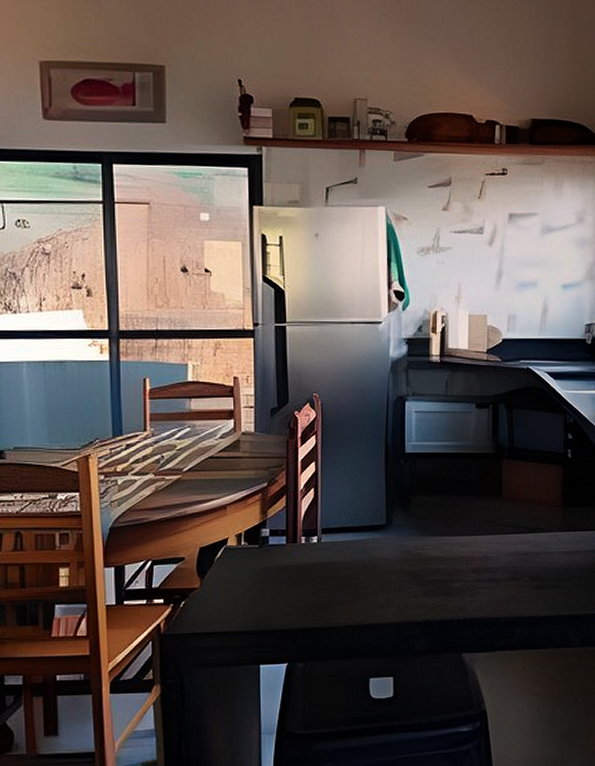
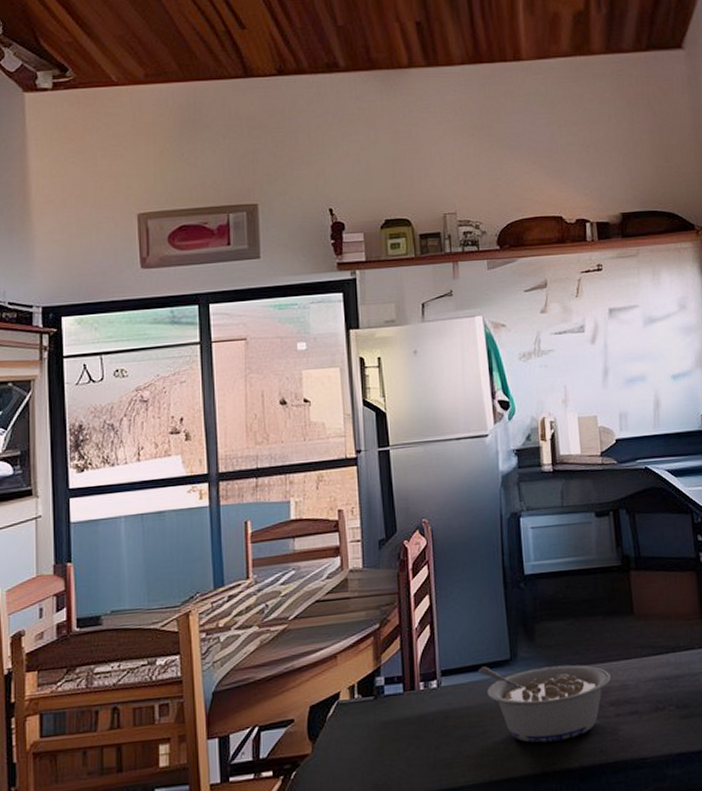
legume: none [356,529,475,597] -> present [479,665,611,743]

